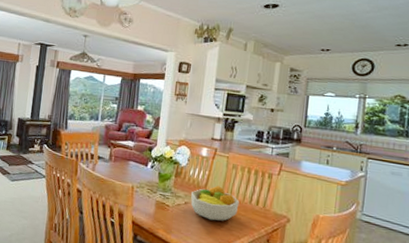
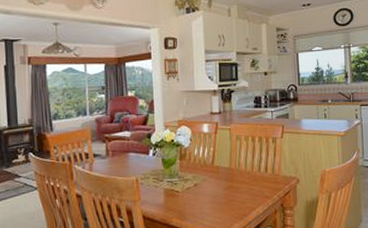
fruit bowl: present [191,185,240,221] -> none [200,160,249,197]

